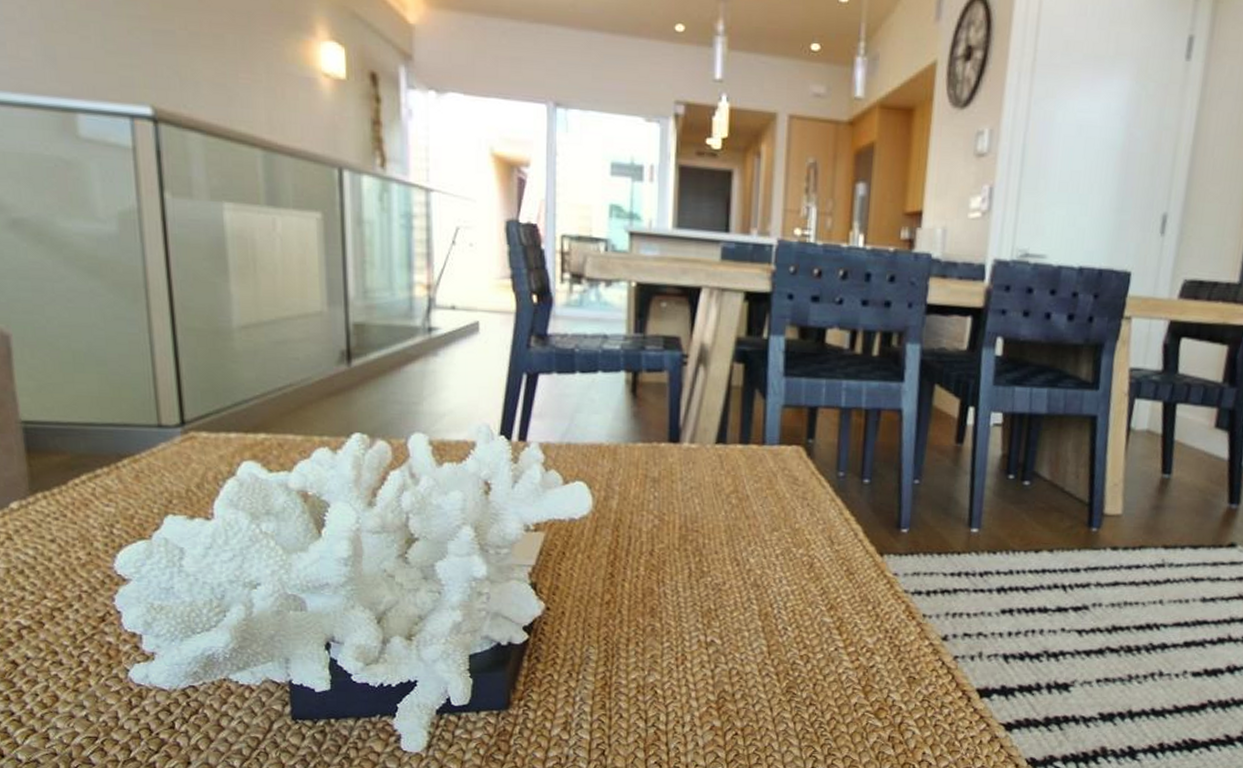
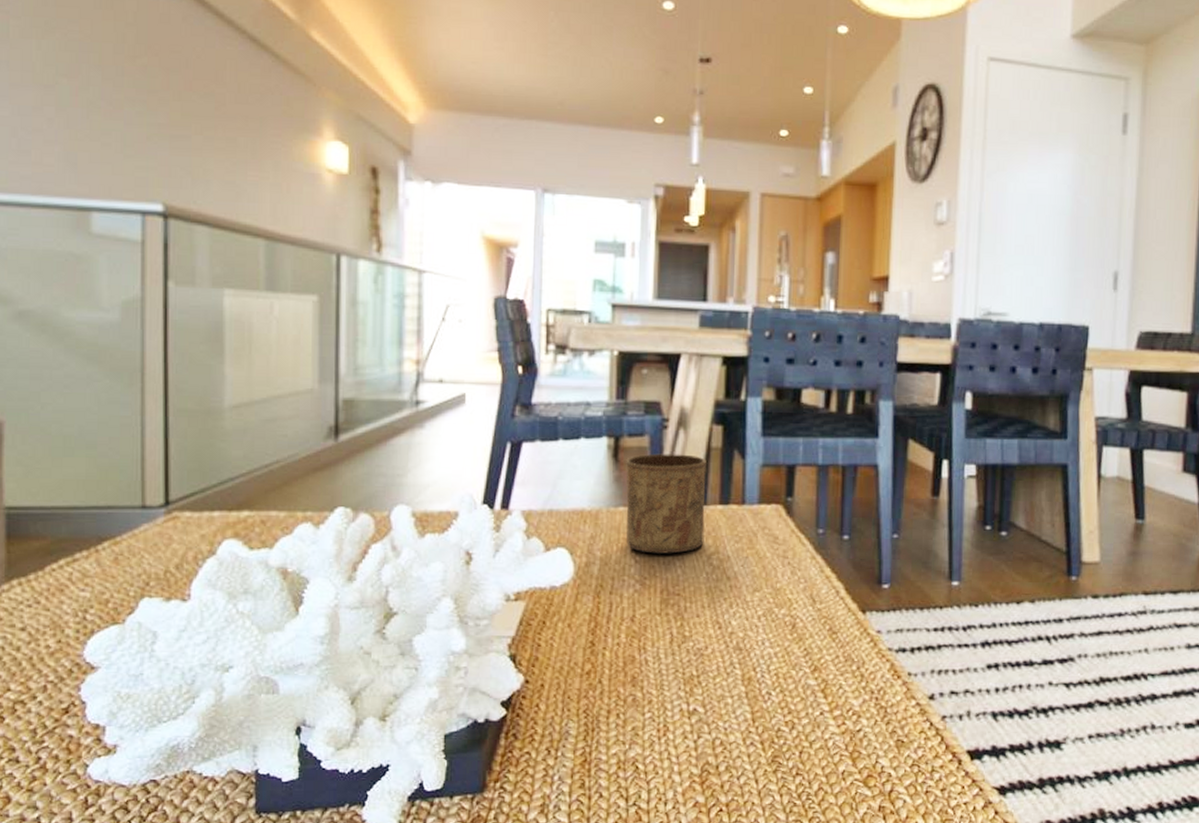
cup: none [644,390,727,491] -> present [626,453,707,554]

